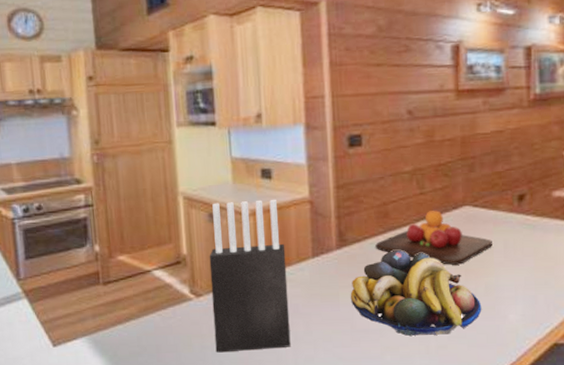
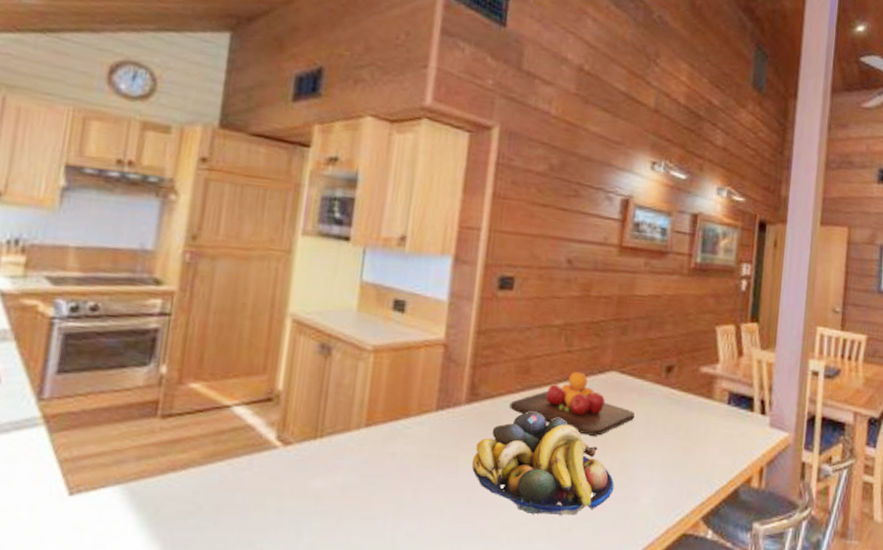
knife block: present [209,199,291,353] -> none [295,331,406,519]

